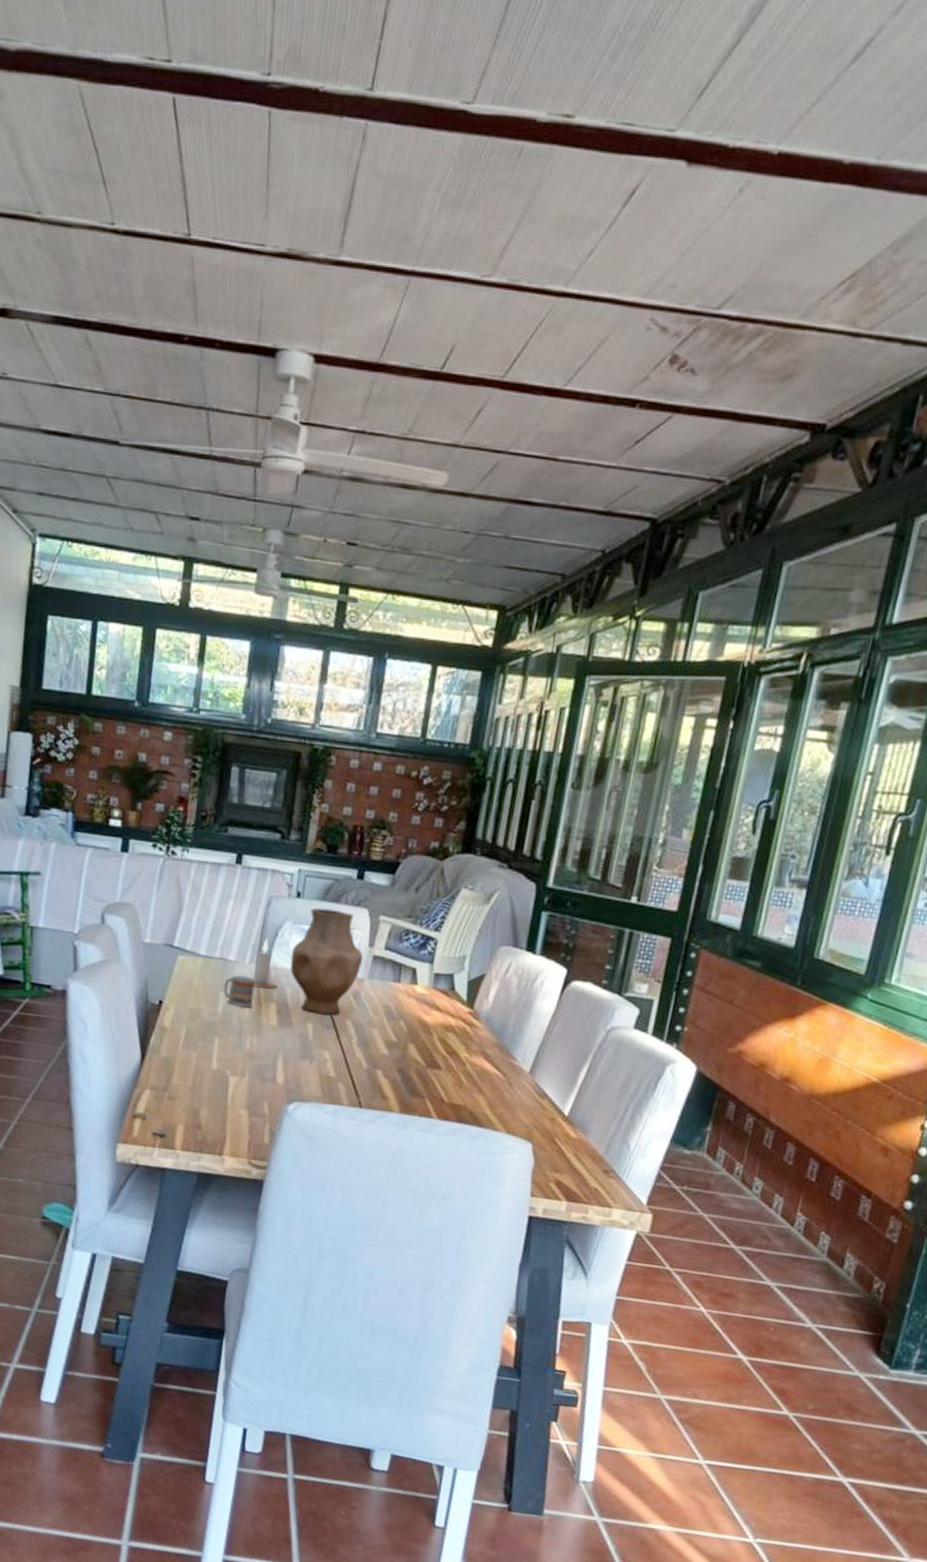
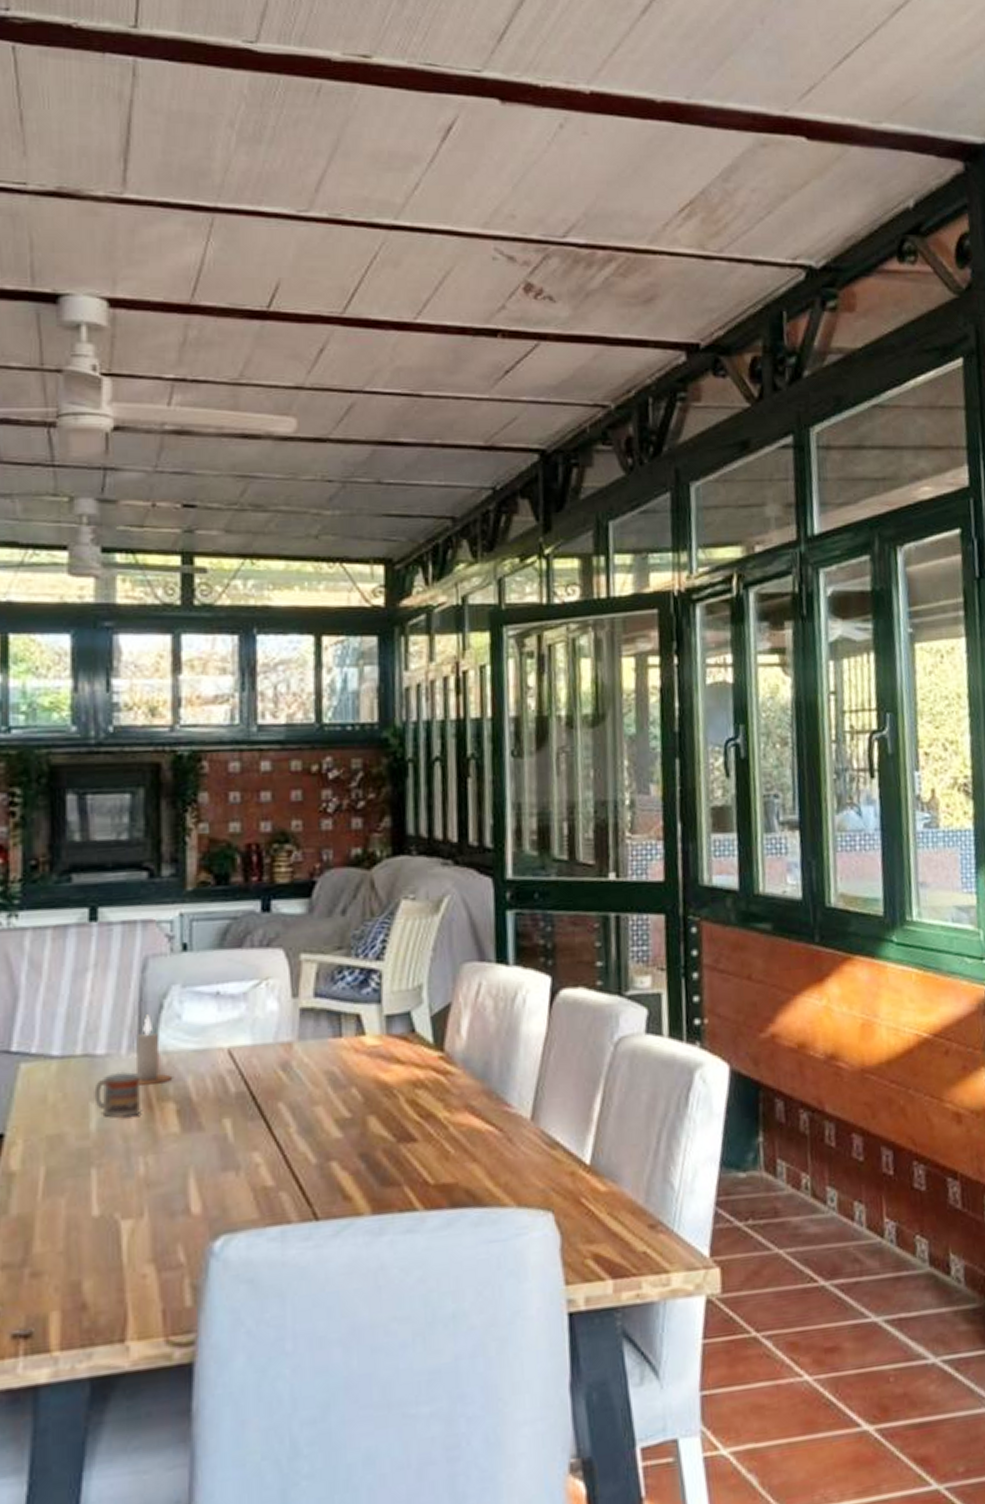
vase: present [289,907,364,1016] -> none [186,957,287,1104]

